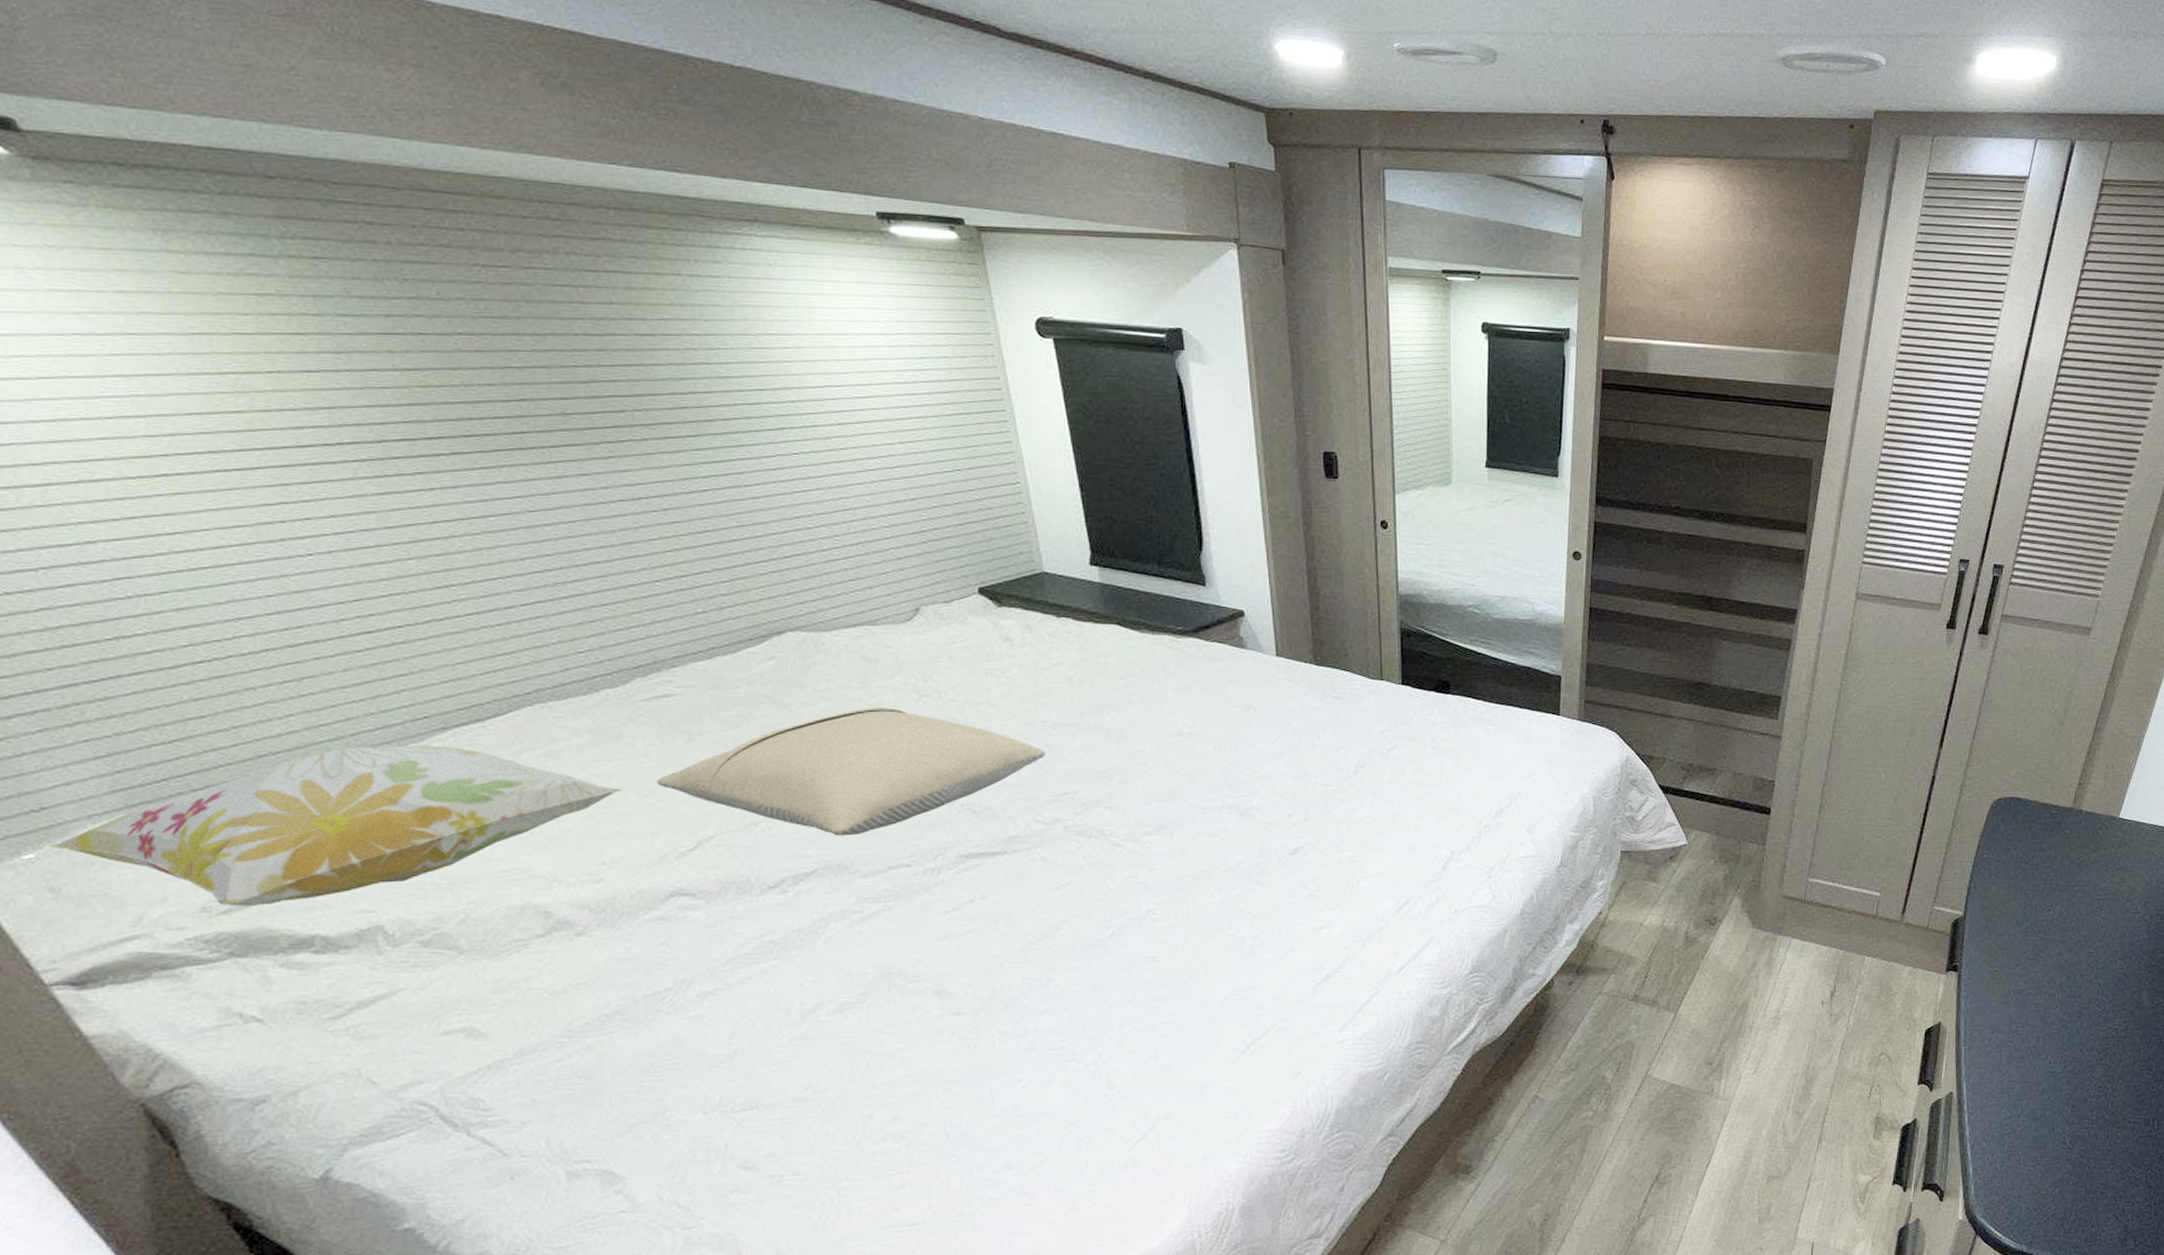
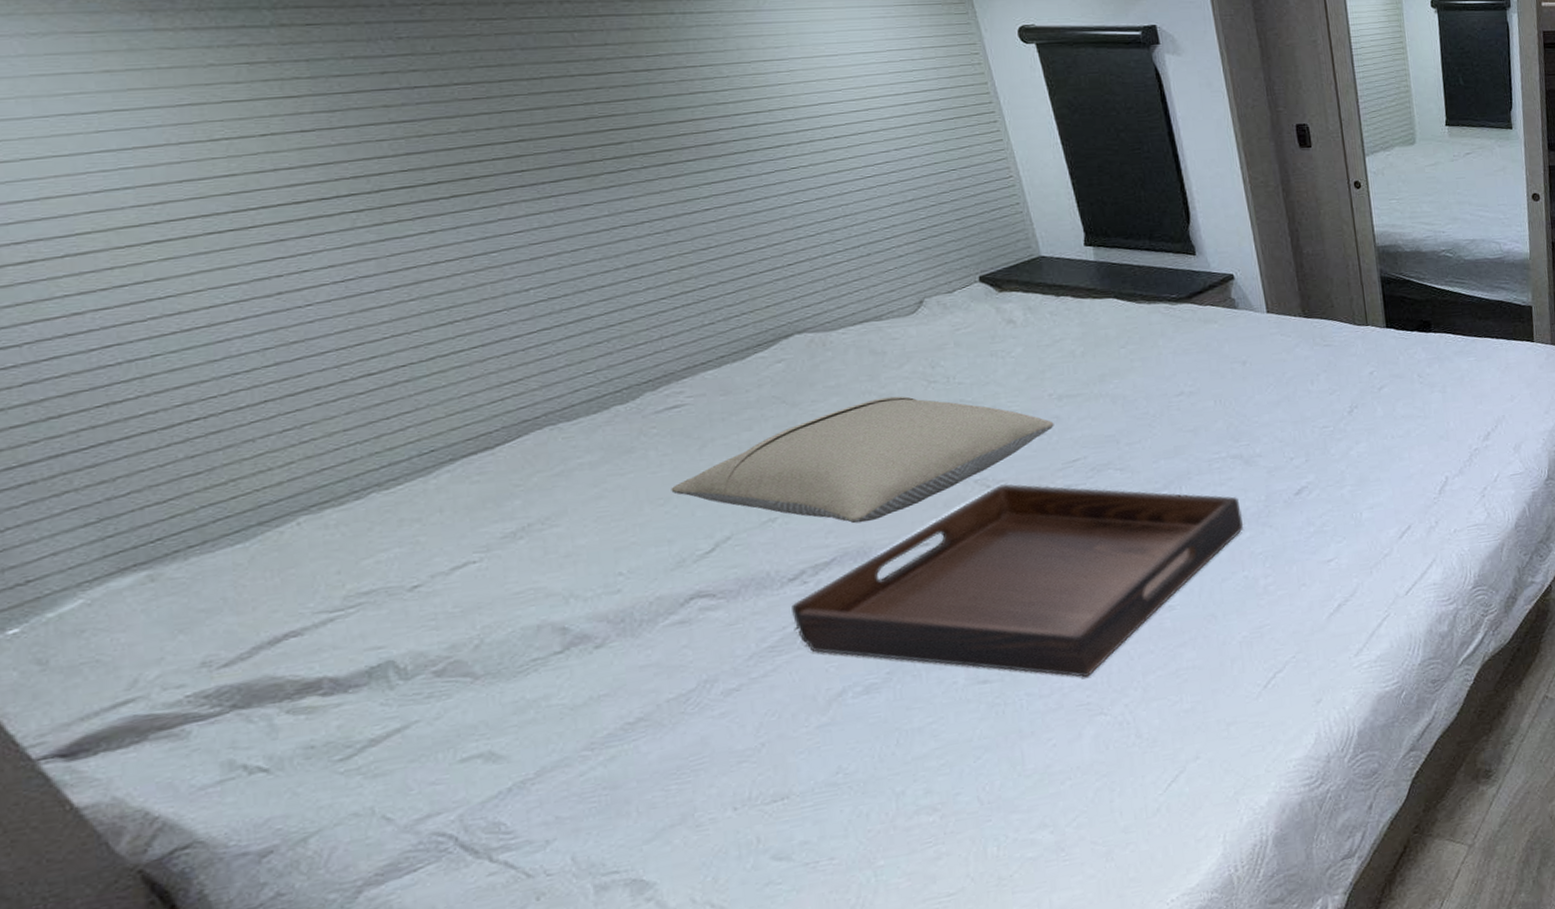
decorative pillow: present [49,745,624,907] -> none [36,476,638,659]
serving tray: none [770,811,1234,1020] -> present [791,484,1243,677]

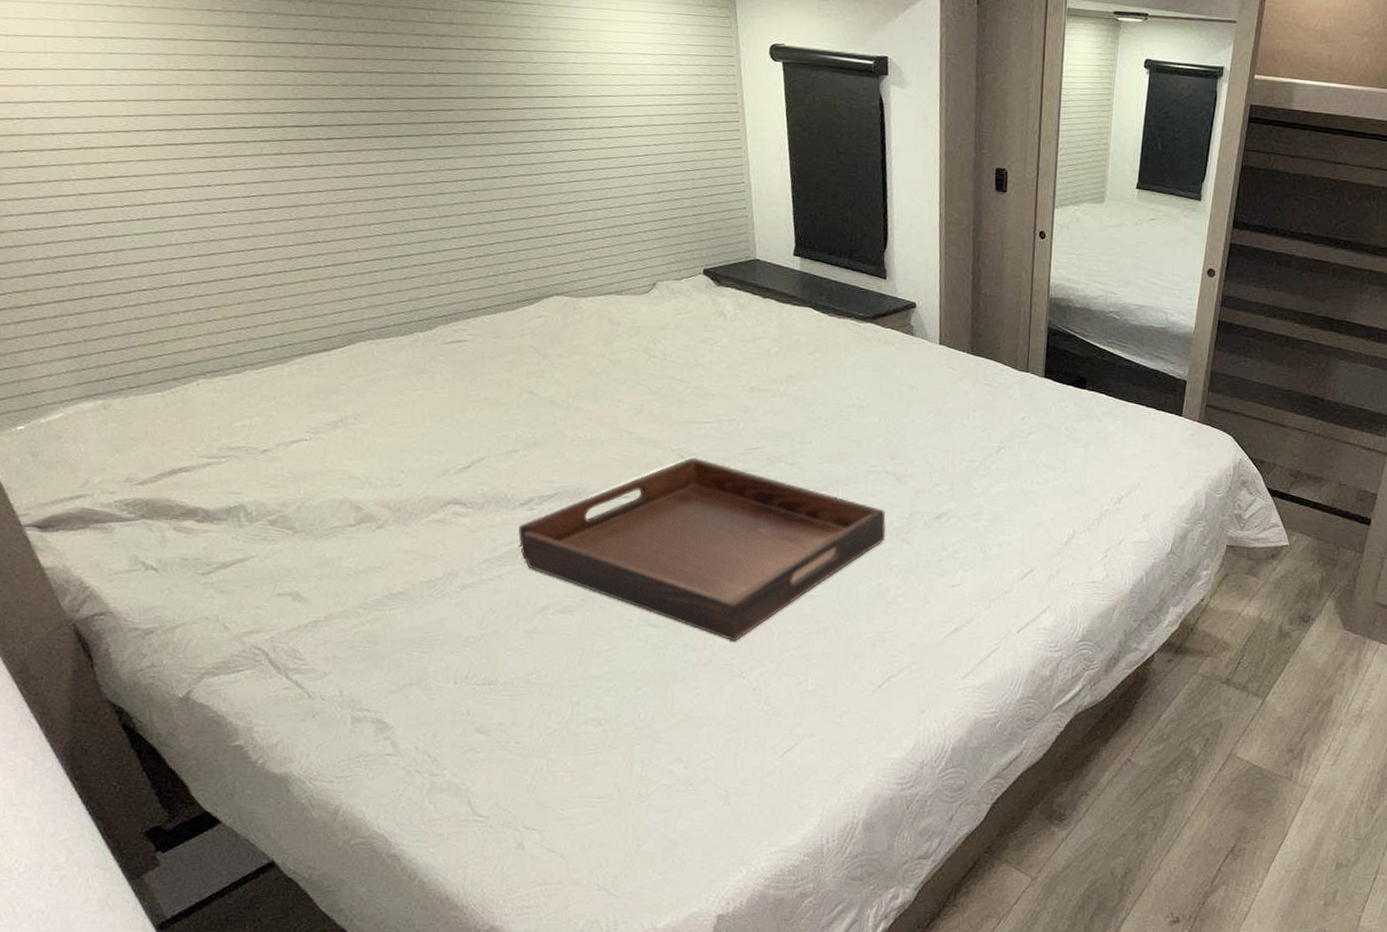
pillow: present [671,396,1054,524] -> none [446,363,743,468]

